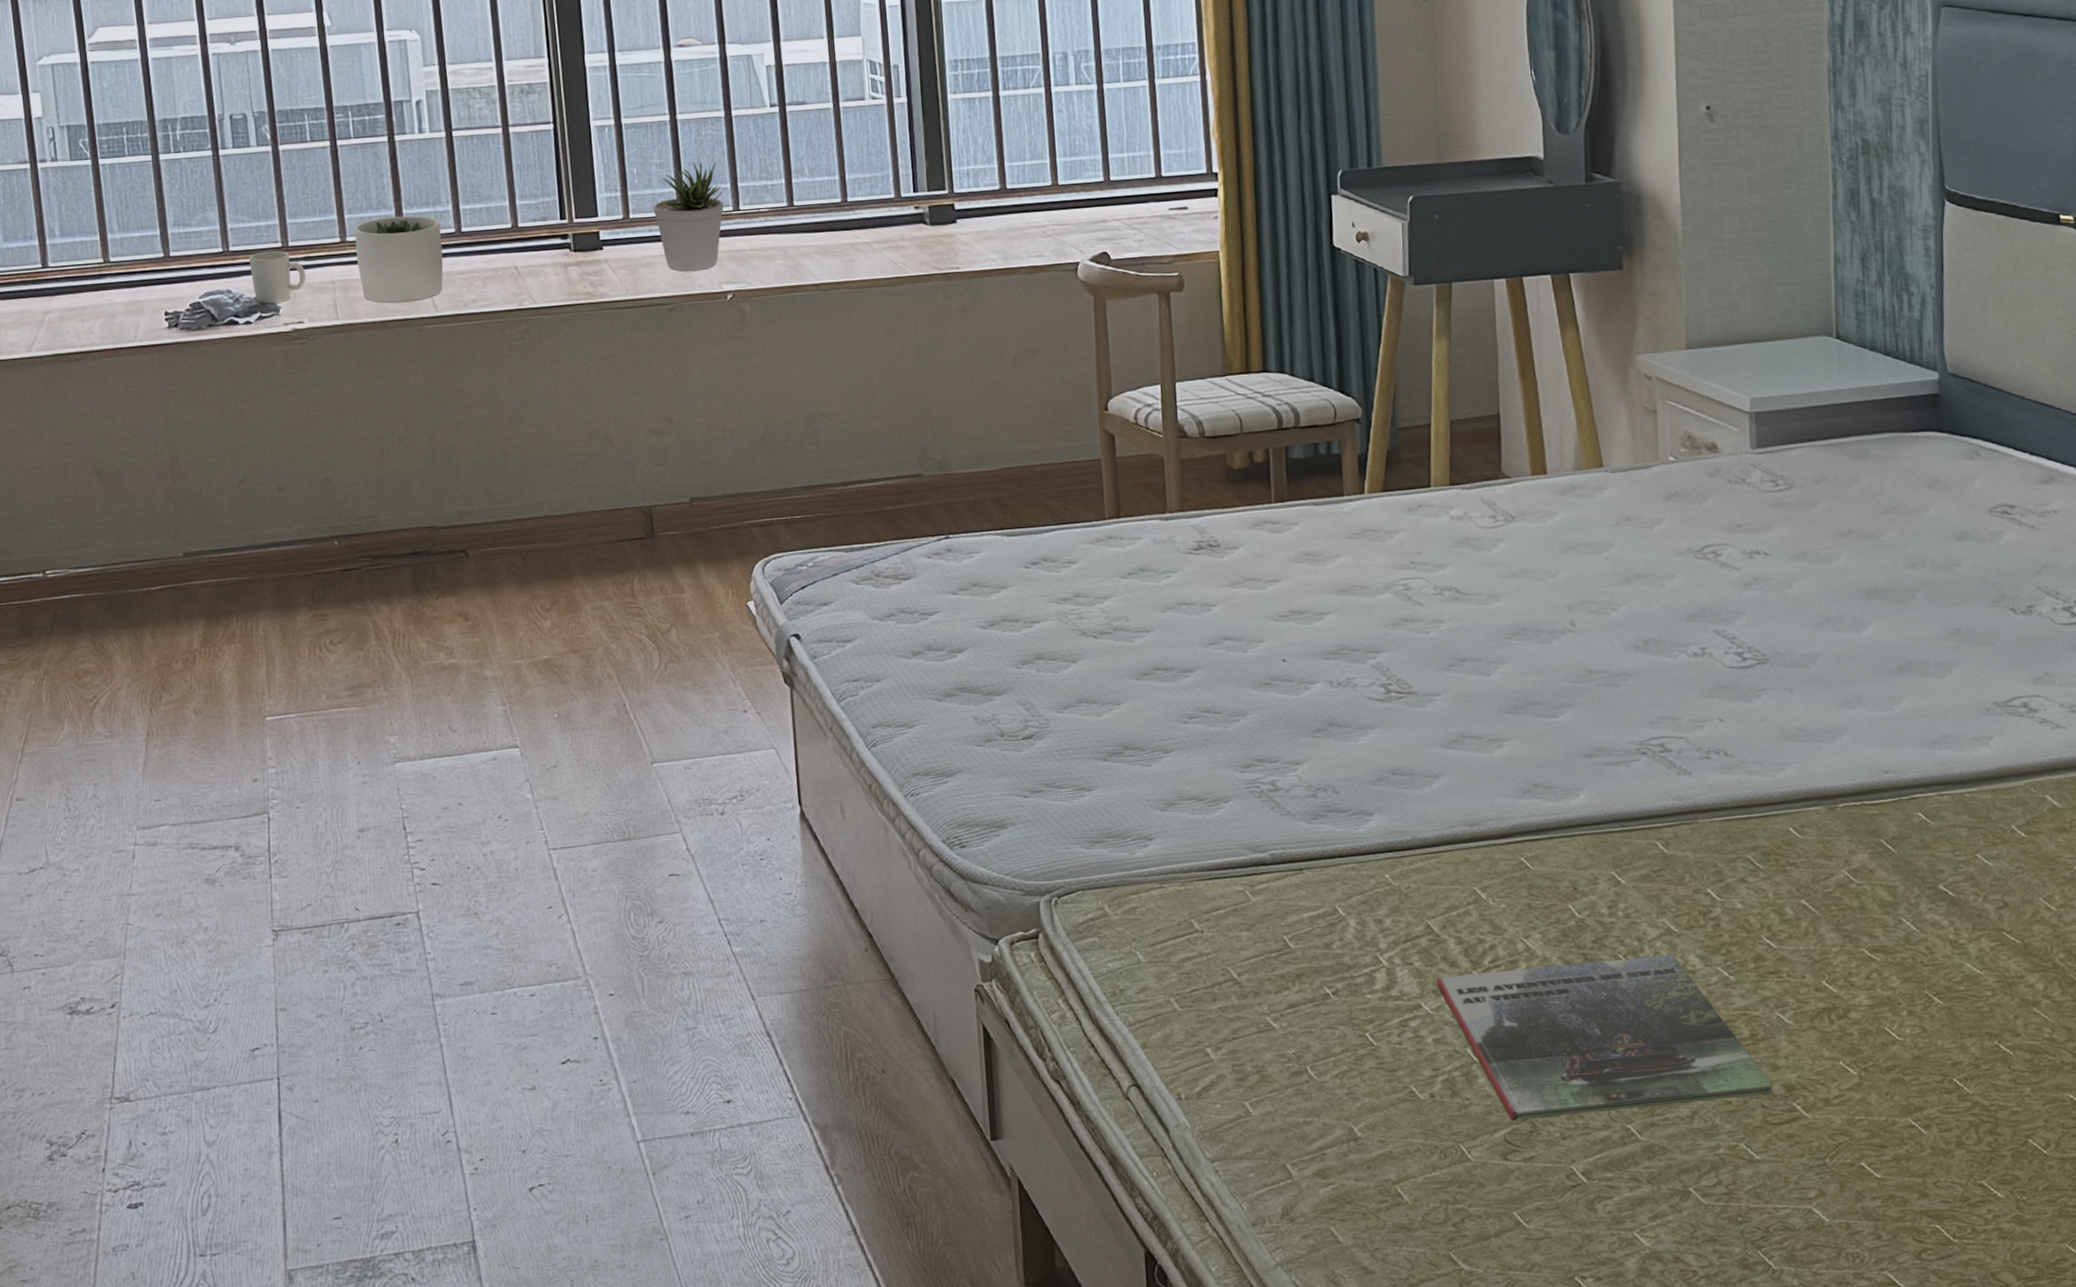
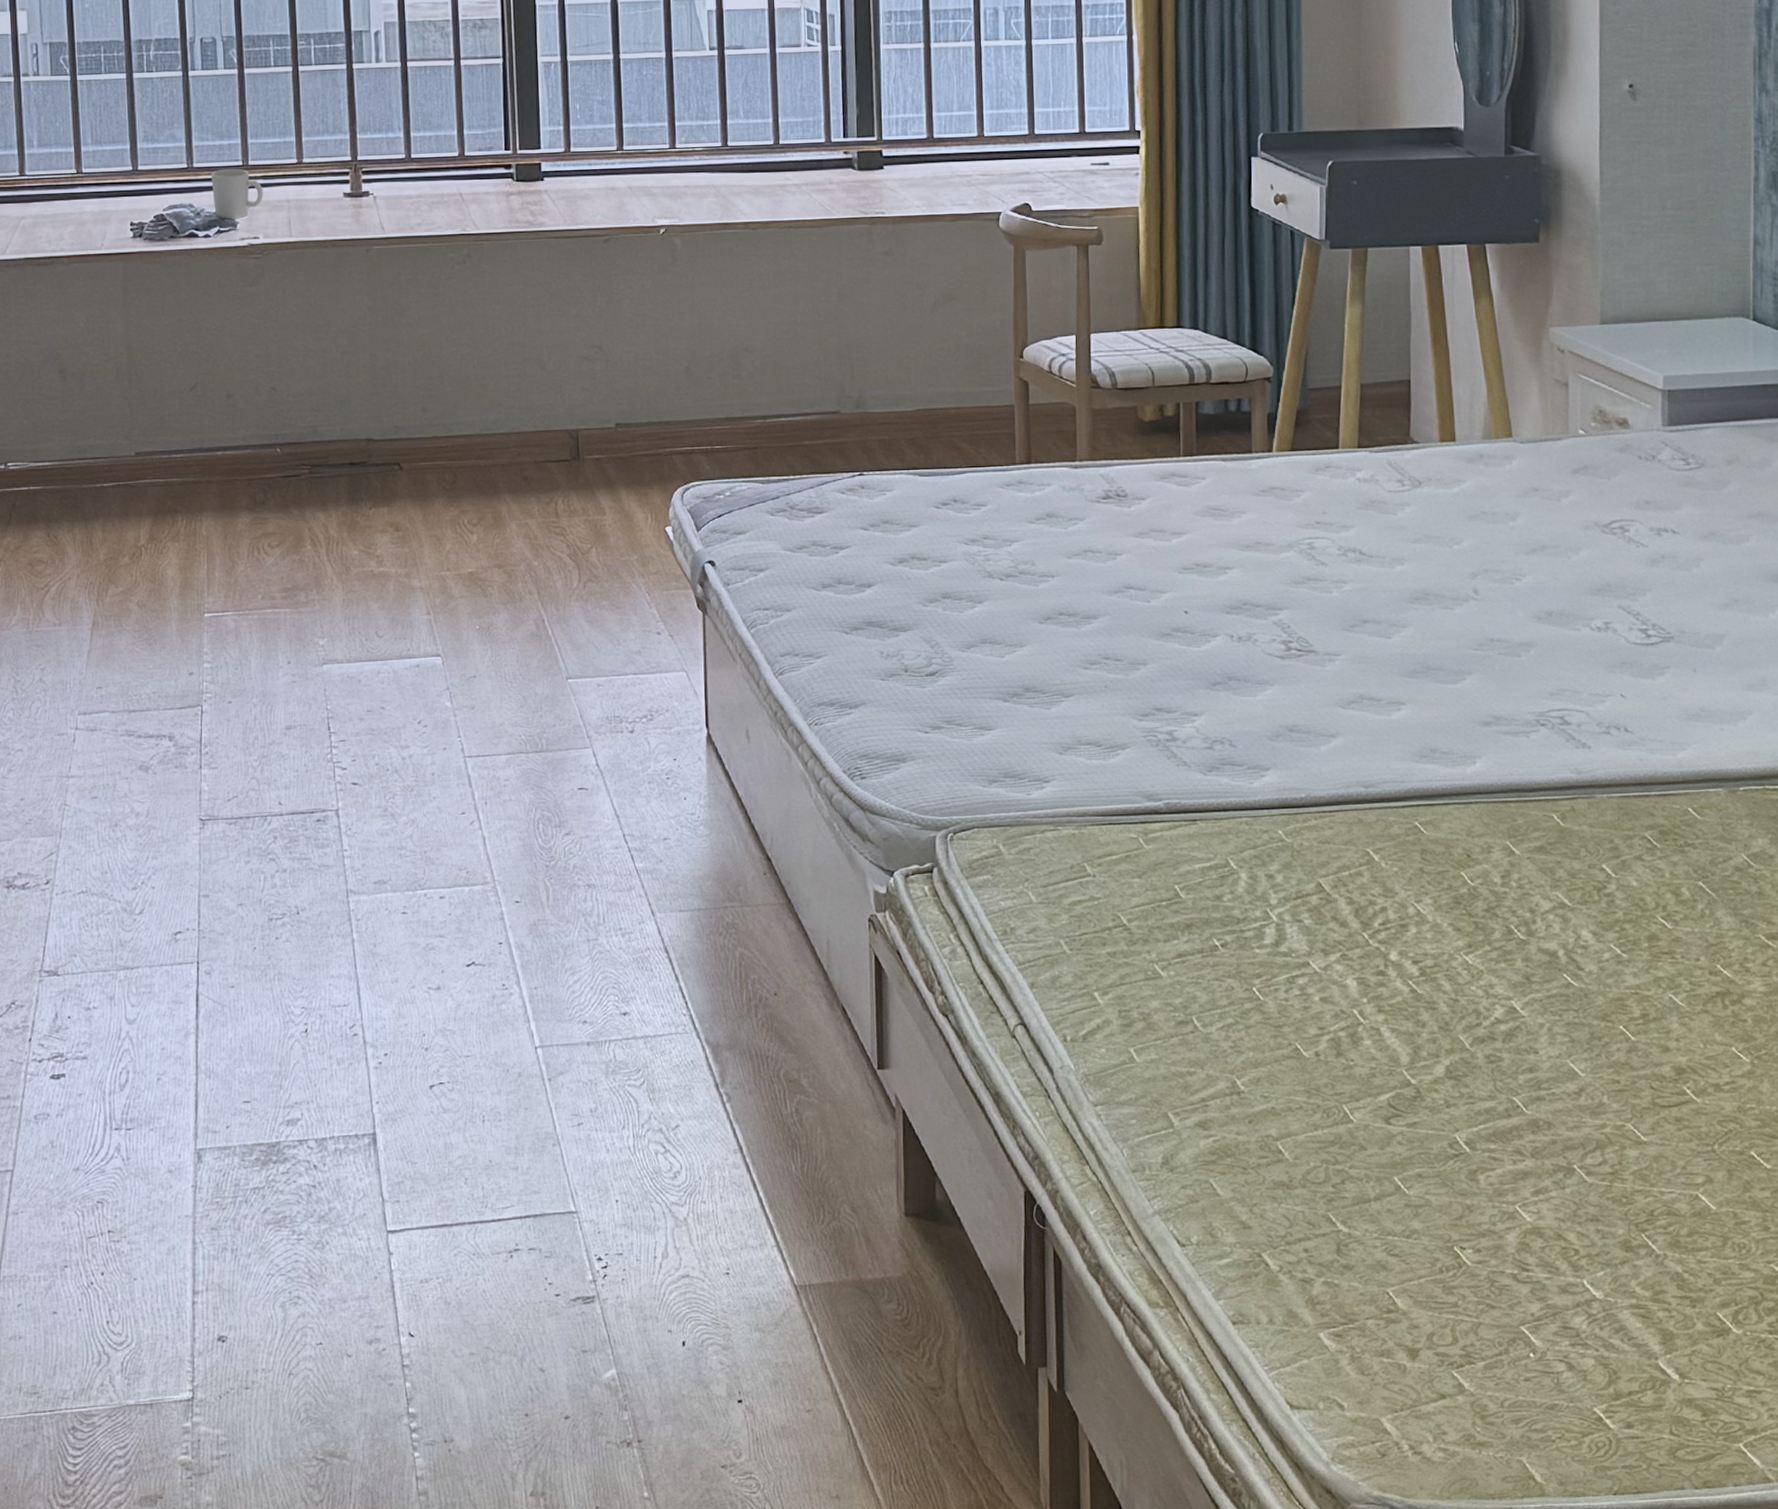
planter: present [354,215,444,304] -> none [310,140,393,224]
potted plant: present [653,161,724,272] -> none [593,100,661,206]
magazine: present [1436,954,1774,1121] -> none [1325,928,1663,1086]

